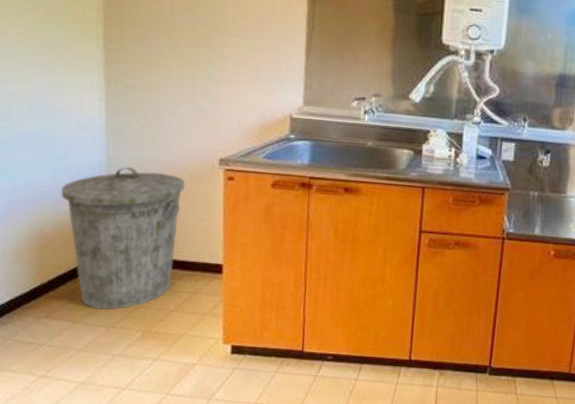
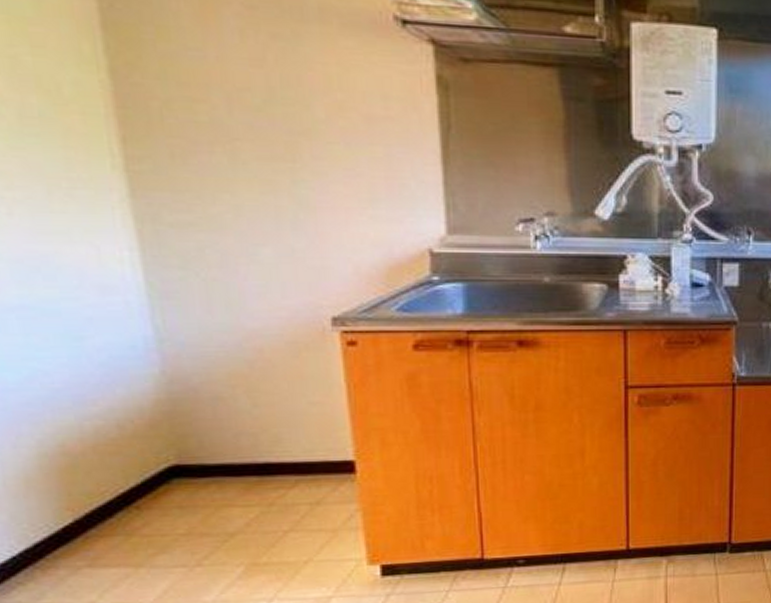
trash can: present [61,167,185,310] -> none [85,341,284,544]

